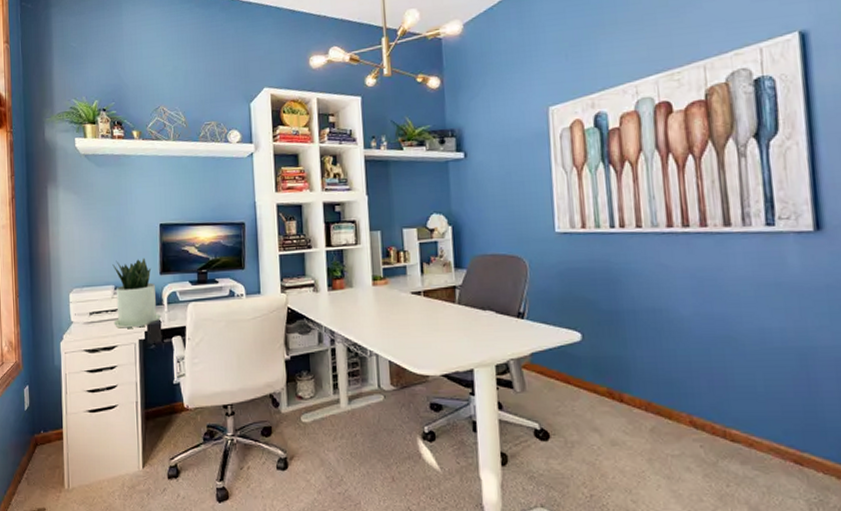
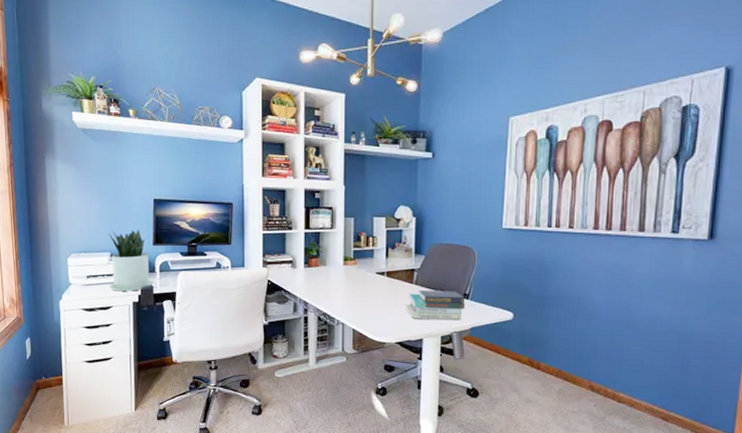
books: none [448,310,521,345] -> present [405,290,466,319]

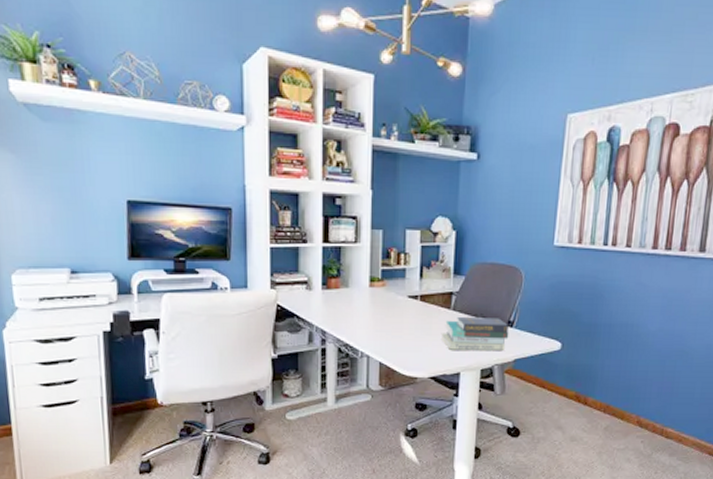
planter: present [108,229,154,291] -> none [67,239,130,318]

